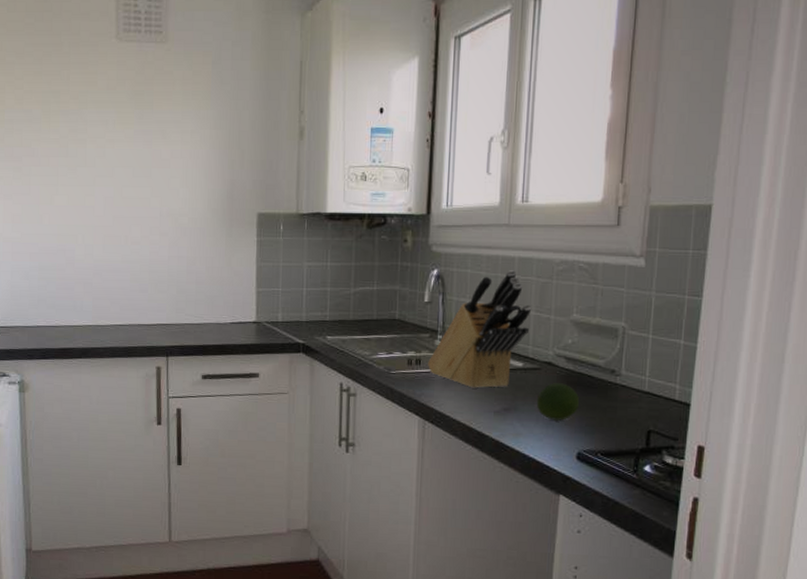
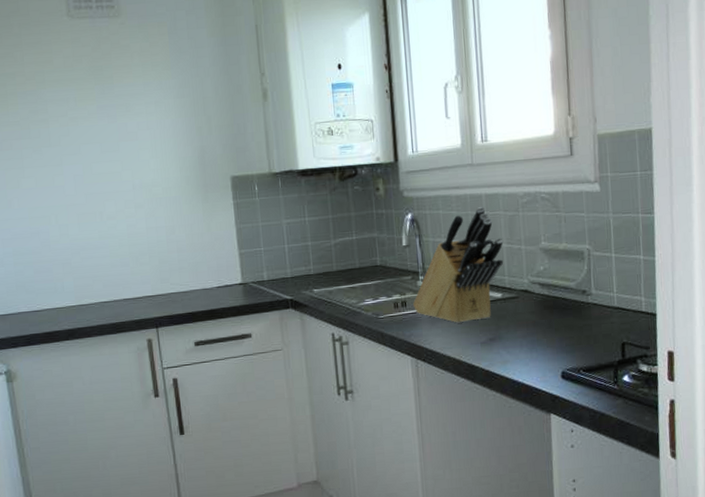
fruit: present [536,383,580,422] -> none [518,308,558,345]

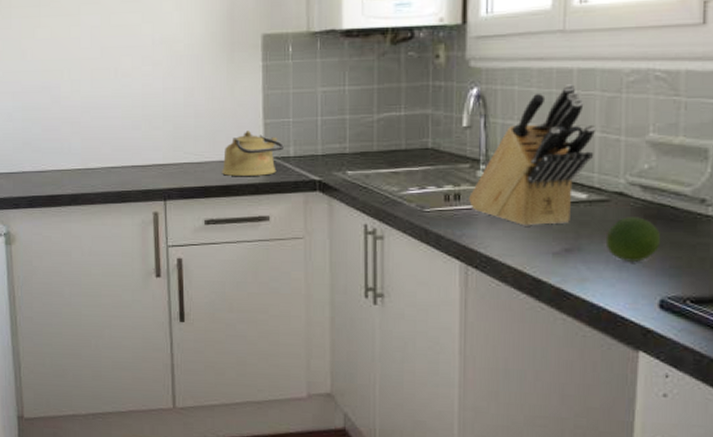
kettle: none [206,261,258,301] -> present [222,131,284,176]
fruit: none [518,308,558,345] -> present [605,217,661,263]

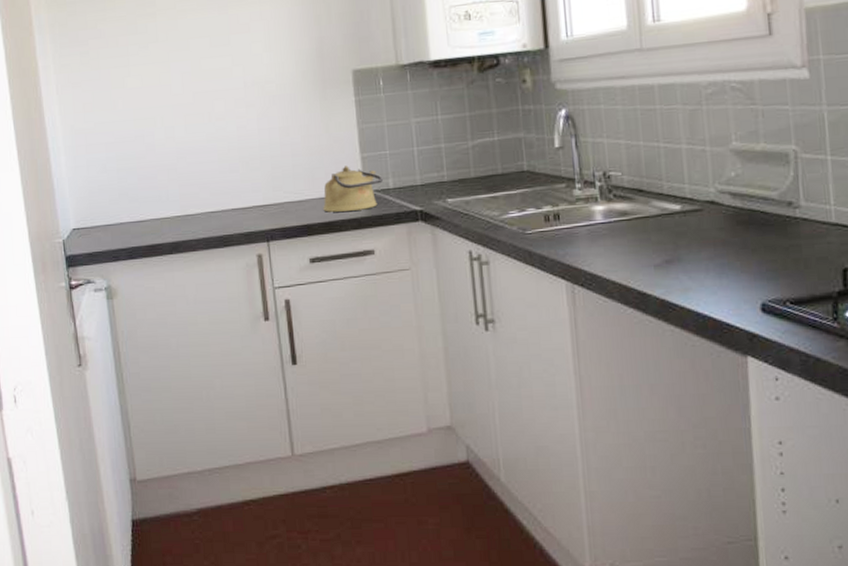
knife block: present [469,84,595,226] -> none [568,100,683,241]
fruit: present [605,217,661,263] -> none [702,224,756,270]

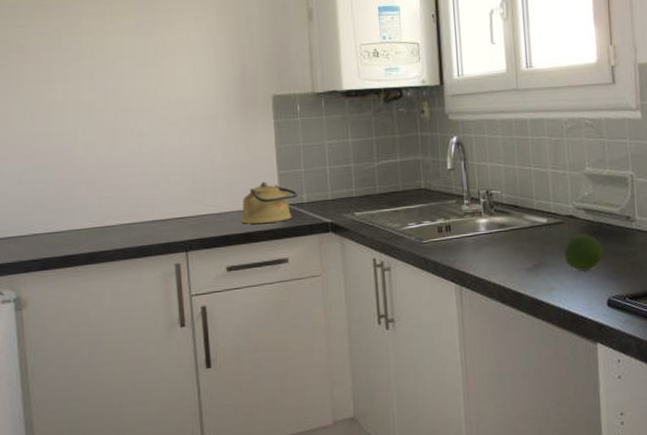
fruit: none [702,224,756,270] -> present [563,234,603,272]

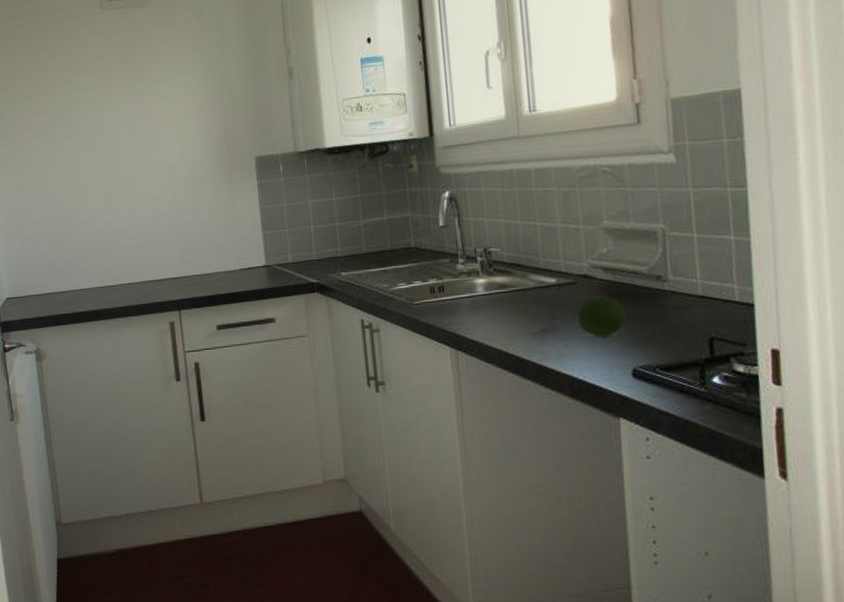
kettle: present [241,181,297,224] -> none [229,242,283,284]

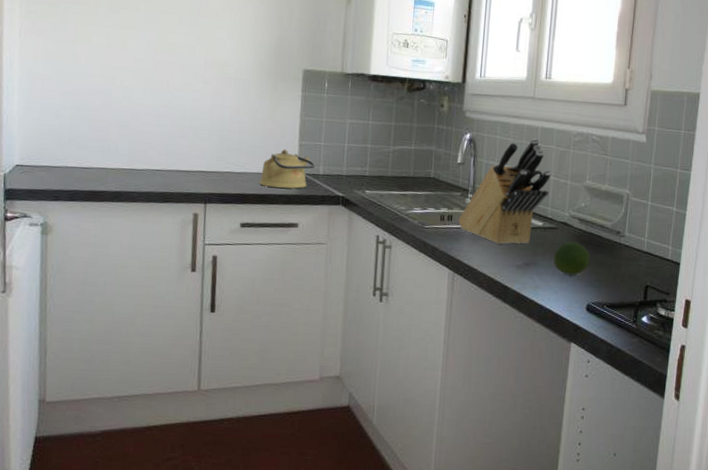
kettle: none [229,242,283,284] -> present [259,149,315,189]
knife block: none [452,183,558,311] -> present [459,138,551,244]

